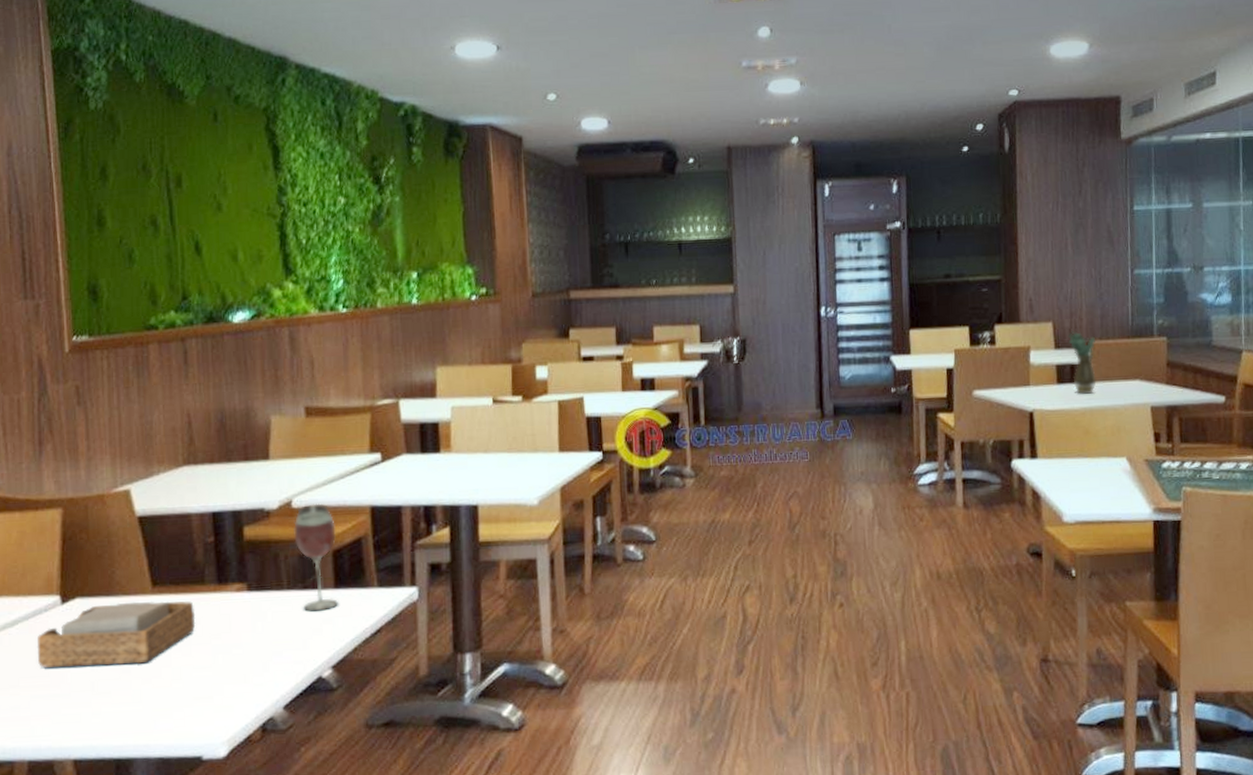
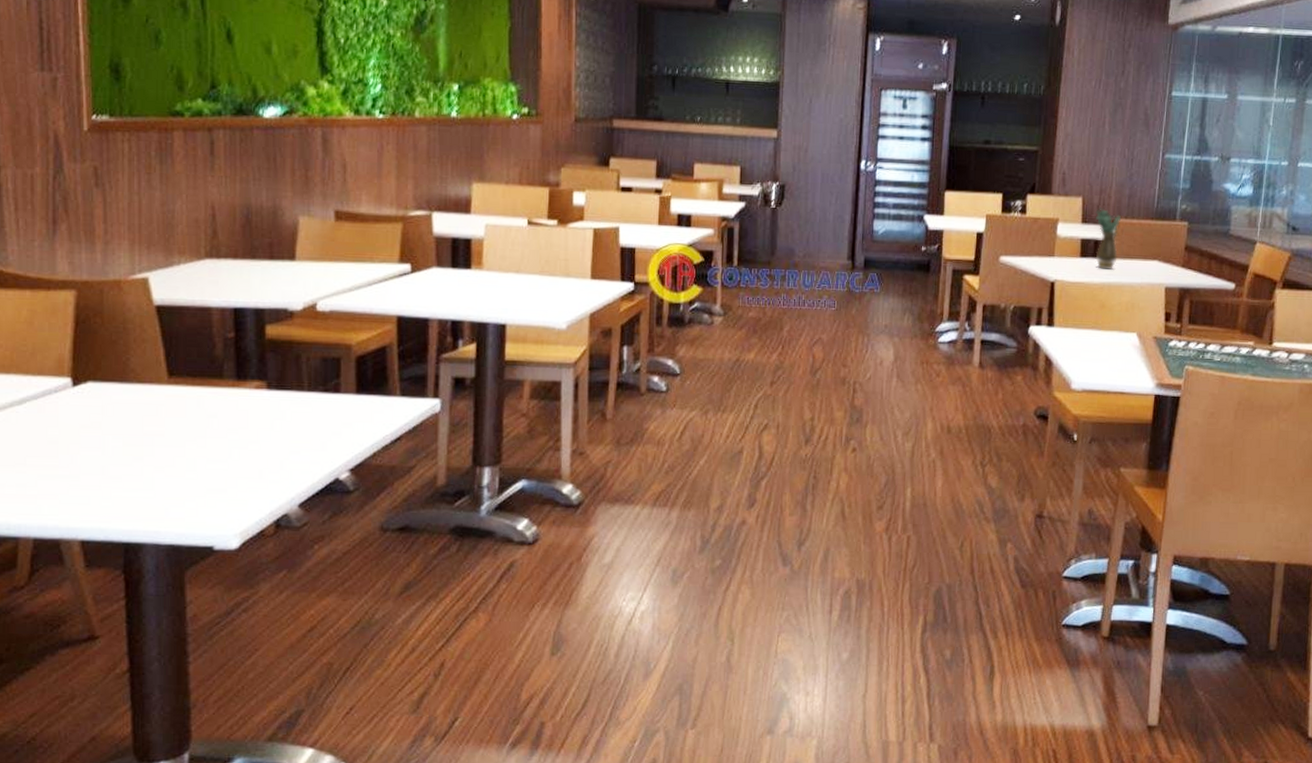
napkin holder: present [37,601,196,668] -> none [45,390,212,452]
wineglass: present [294,503,338,611] -> none [317,308,360,415]

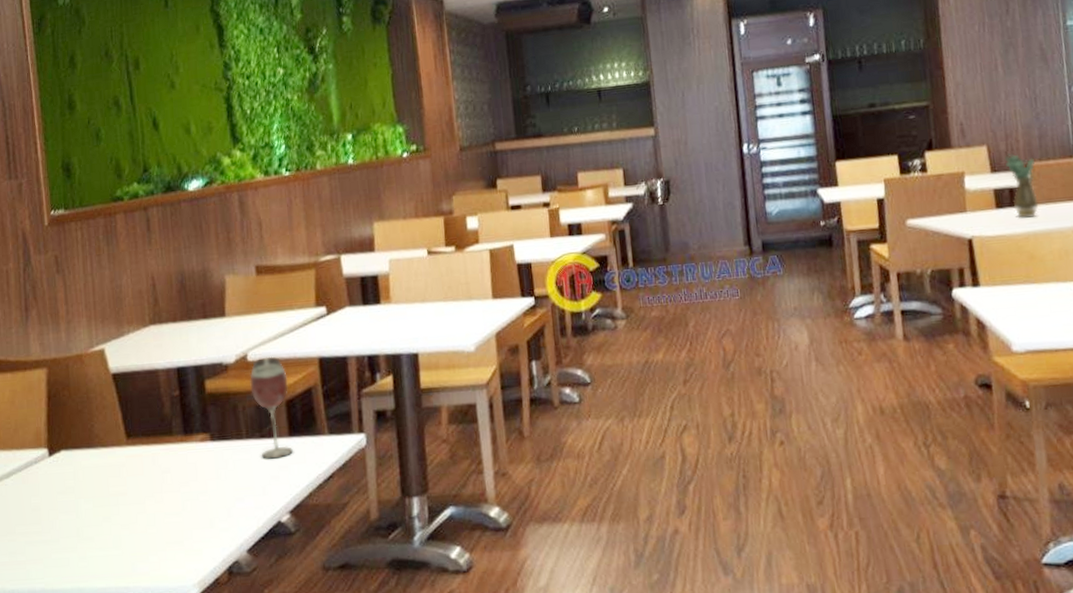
wineglass: none [317,308,360,415] -> present [249,356,293,459]

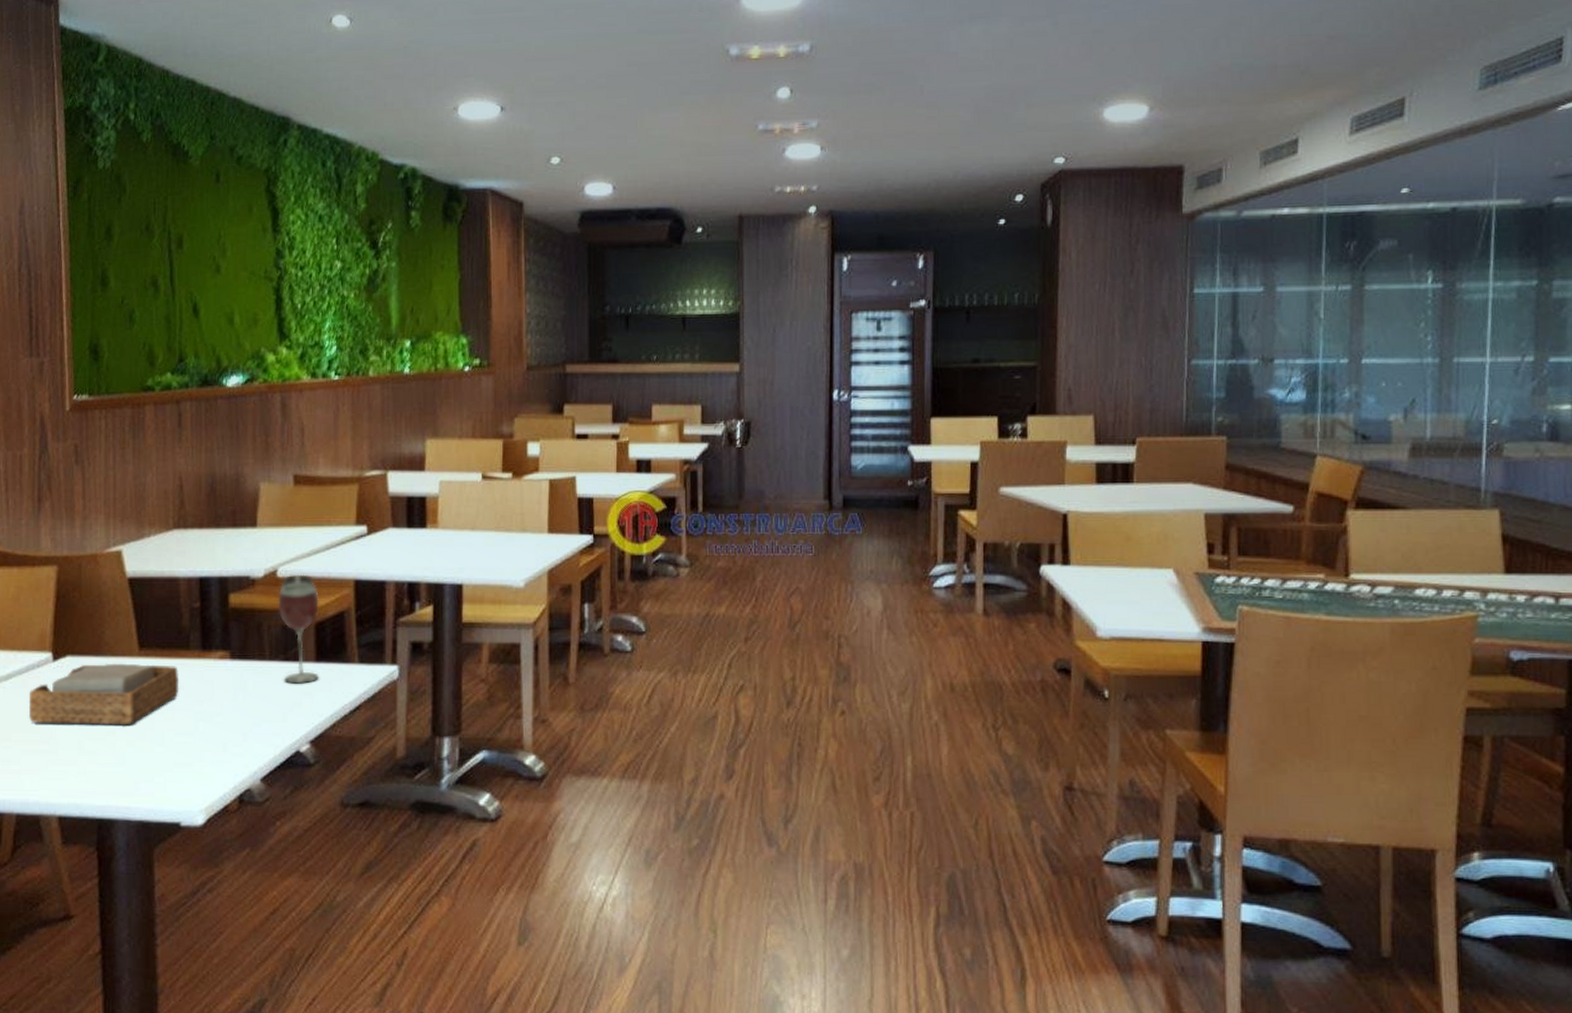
napkin holder: none [29,451,166,515] -> present [28,663,179,725]
vase: present [1004,153,1039,218] -> none [1110,425,1144,496]

